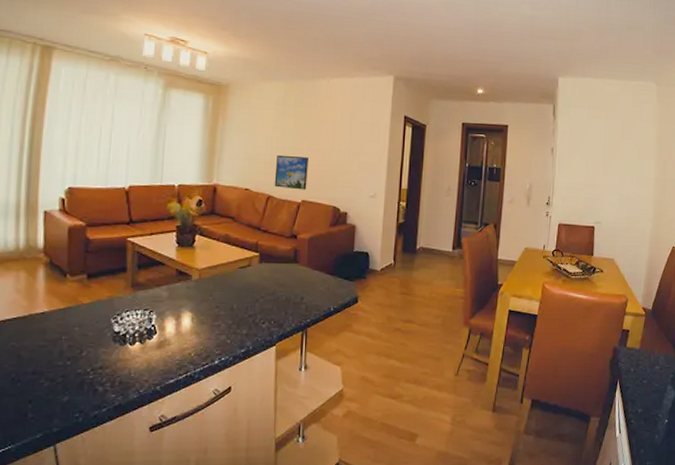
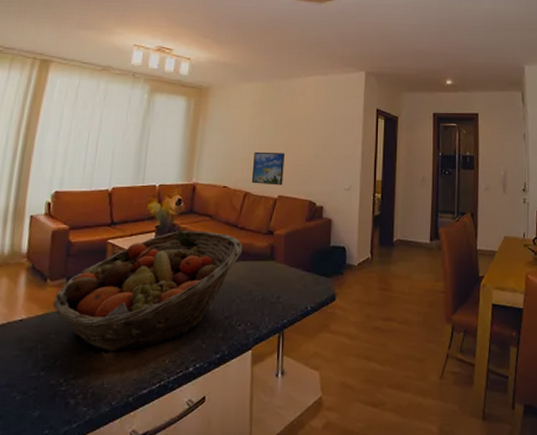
fruit basket: none [74,231,266,344] -> present [52,231,243,351]

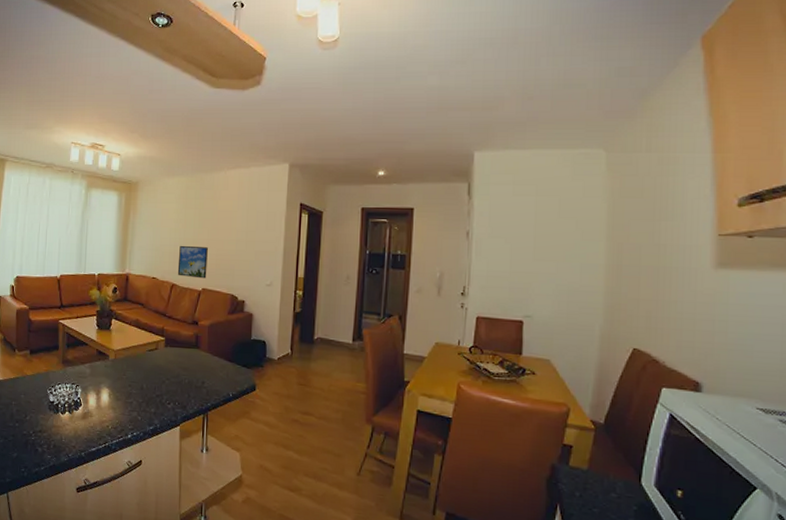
fruit basket: present [52,231,243,351] -> none [21,316,171,415]

